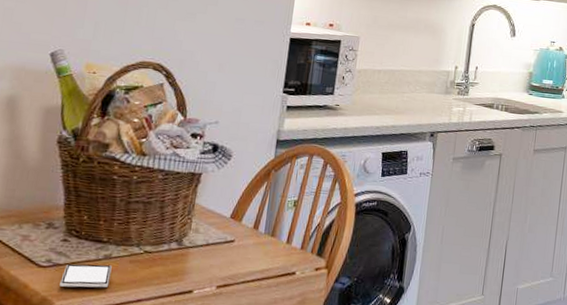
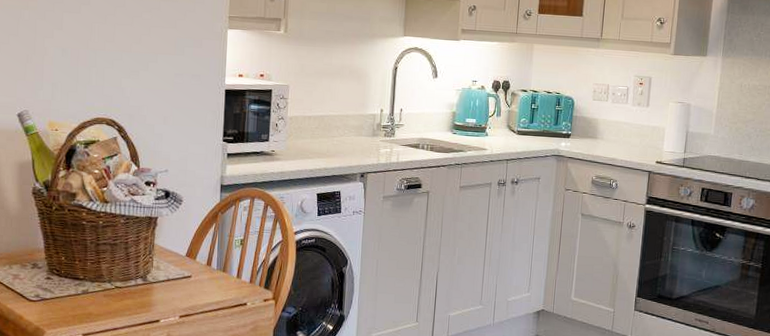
smartphone: present [59,263,112,288] -> none [48,298,90,319]

